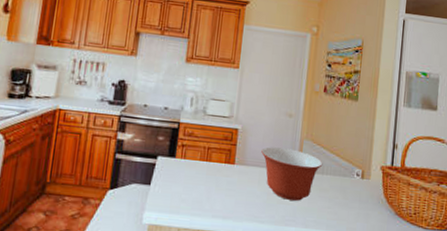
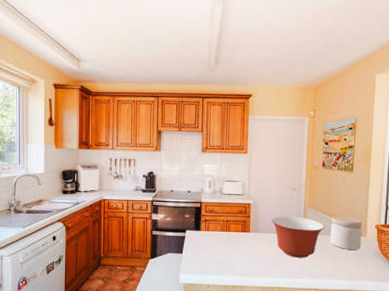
jar: none [329,151,366,196] -> present [330,215,362,251]

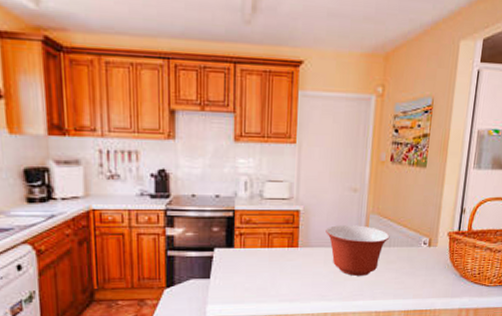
jar: present [330,215,362,251] -> none [396,222,434,264]

